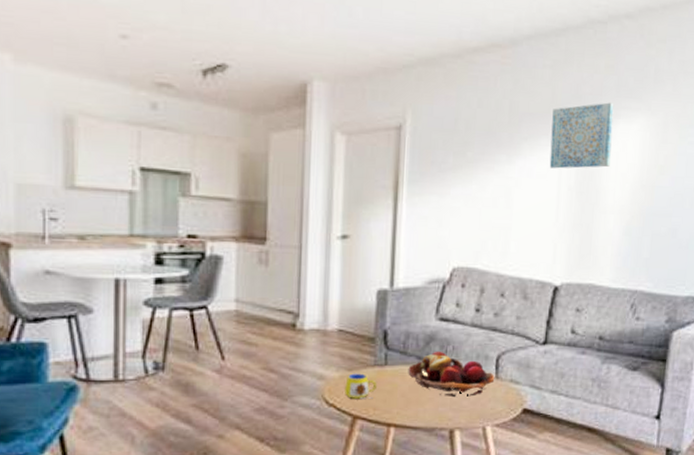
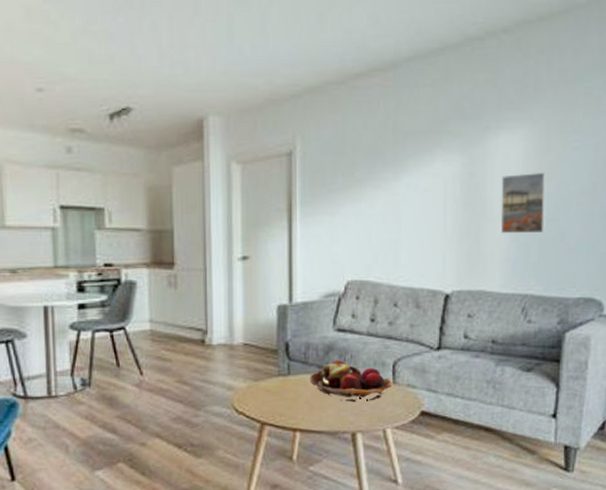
mug: present [345,373,377,400] -> none [252,383,281,407]
wall art: present [549,102,614,169] -> none [435,115,496,182]
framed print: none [614,165,662,228] -> present [501,172,547,234]

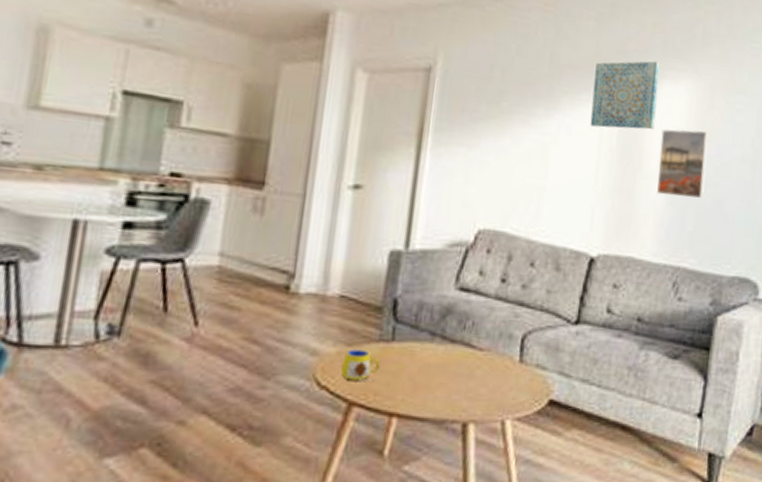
mug: none [252,383,281,407] -> present [341,349,380,382]
fruit basket: present [310,360,392,403] -> none [418,327,519,384]
wall art: none [435,115,496,182] -> present [590,61,660,130]

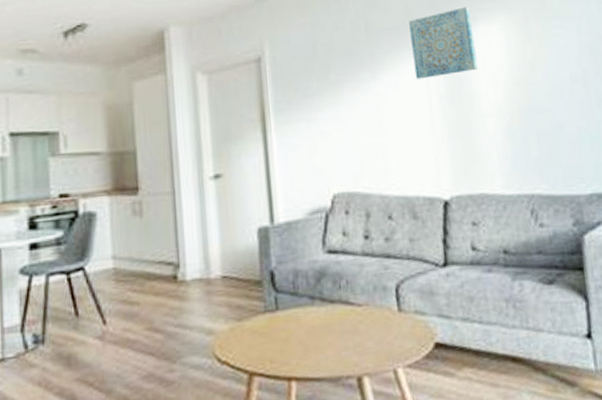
mug: present [341,349,380,382] -> none [236,322,270,353]
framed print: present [657,129,709,198] -> none [486,60,543,129]

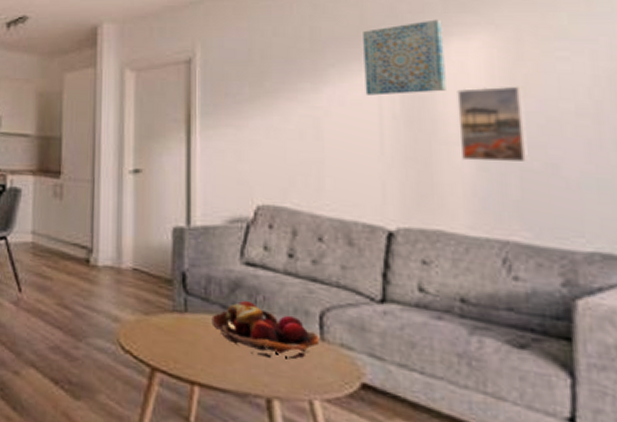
fruit basket: none [301,288,398,339] -> present [211,301,320,360]
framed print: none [486,60,543,129] -> present [457,86,530,163]

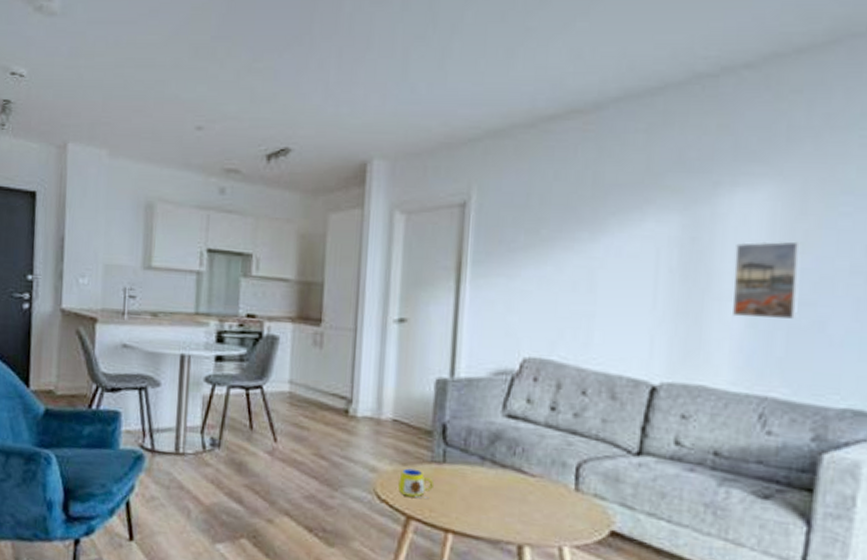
mug: none [142,318,176,349] -> present [398,468,433,499]
fruit basket: present [211,301,320,360] -> none [469,452,575,509]
wall art: present [363,19,446,96] -> none [644,168,731,248]

